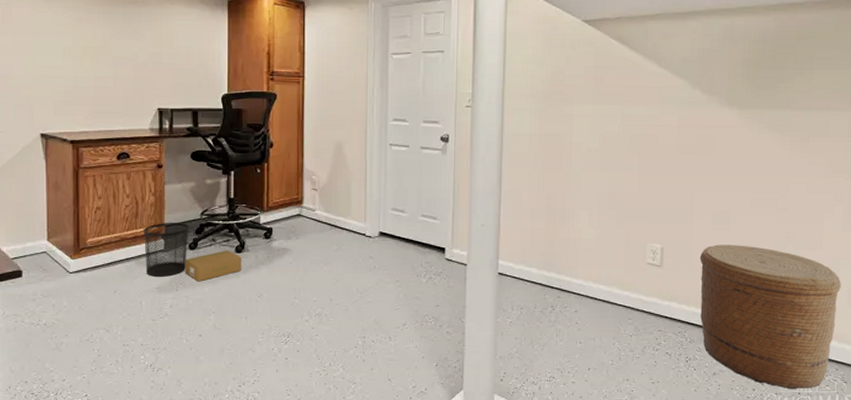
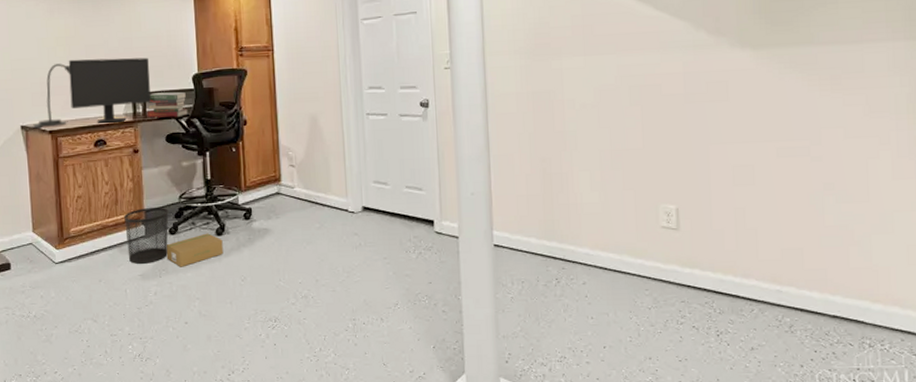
desk lamp: none [53,74,96,138] -> present [32,64,70,129]
computer monitor: none [94,70,179,136] -> present [68,57,151,123]
books: none [173,110,215,136] -> present [147,92,188,118]
woven basket: present [699,244,841,390] -> none [722,201,898,365]

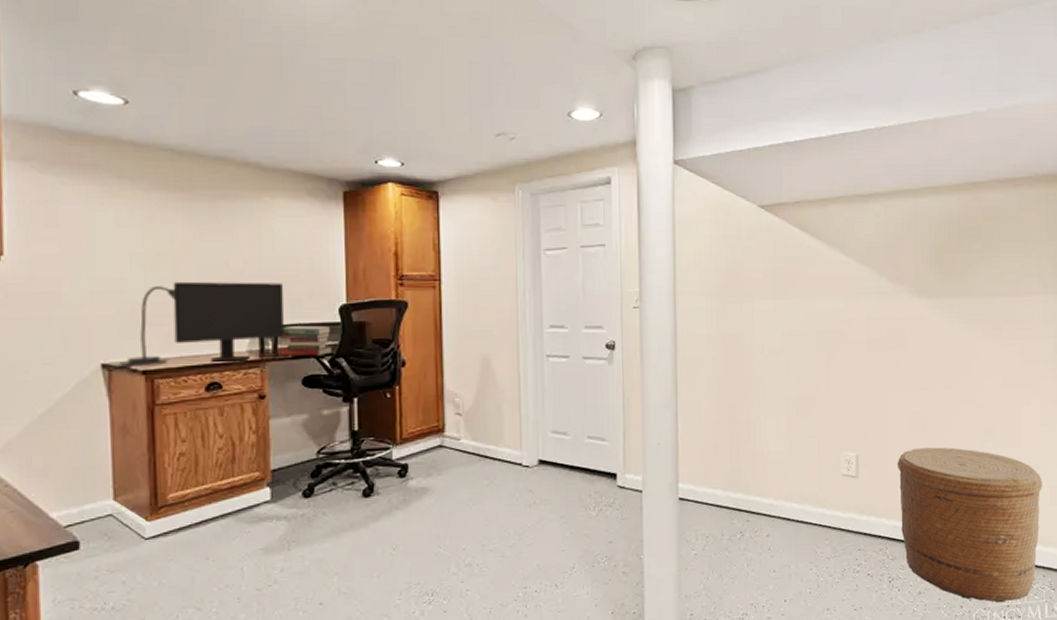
waste bin: present [123,207,169,264] -> none [242,464,303,535]
box: present [166,233,223,267] -> none [297,495,371,537]
woven basket: none [722,201,898,365] -> present [897,447,1043,603]

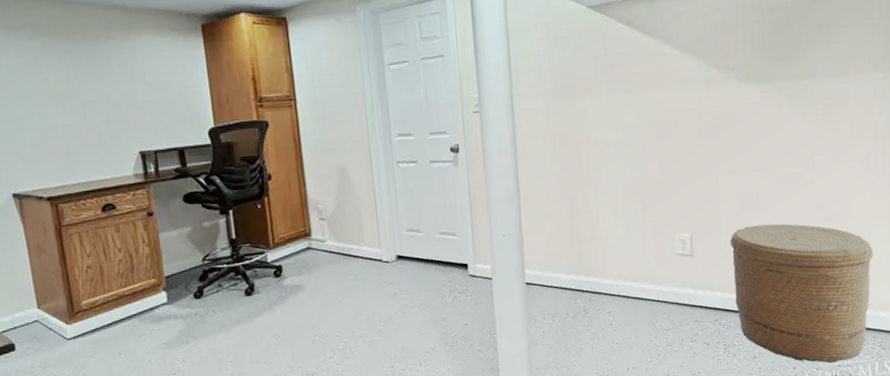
desk lamp: present [118,286,175,368] -> none [26,122,68,196]
computer monitor: present [172,281,284,362] -> none [63,112,163,186]
books: present [278,325,332,357] -> none [159,148,206,178]

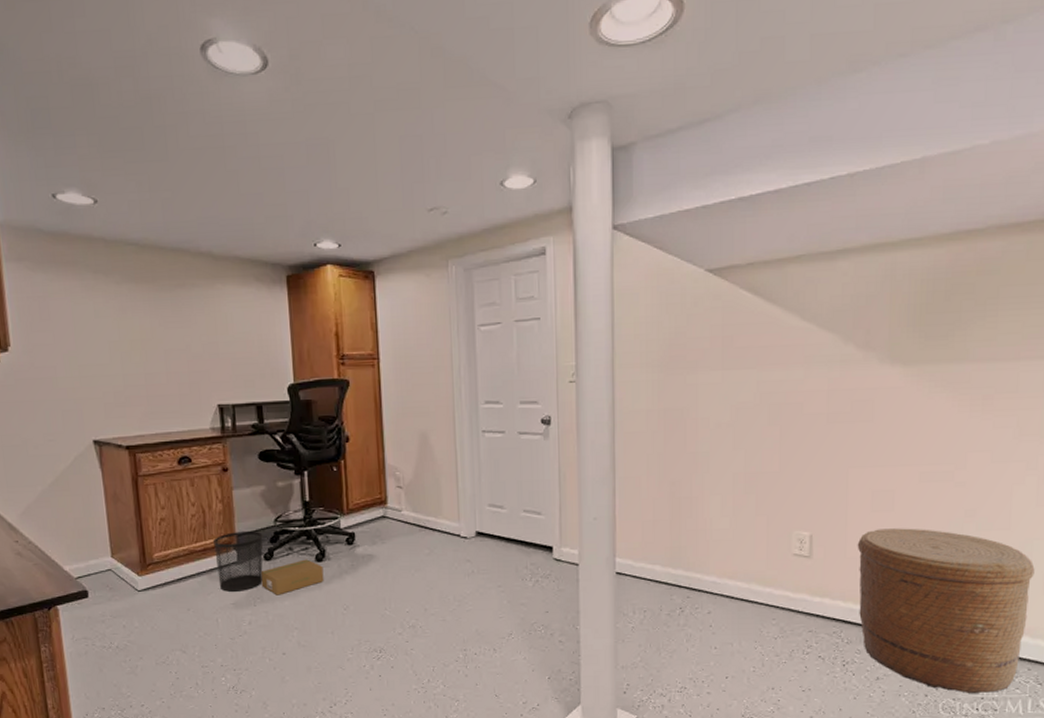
waste bin: none [141,271,194,332] -> present [212,530,263,592]
box: none [191,294,254,332] -> present [260,559,324,596]

